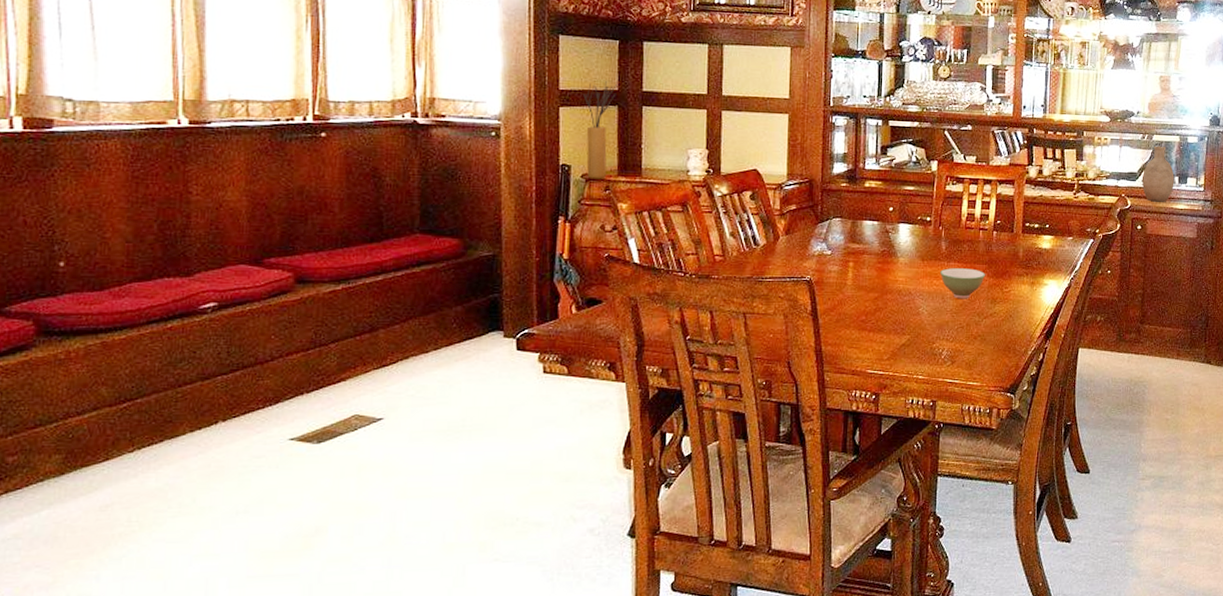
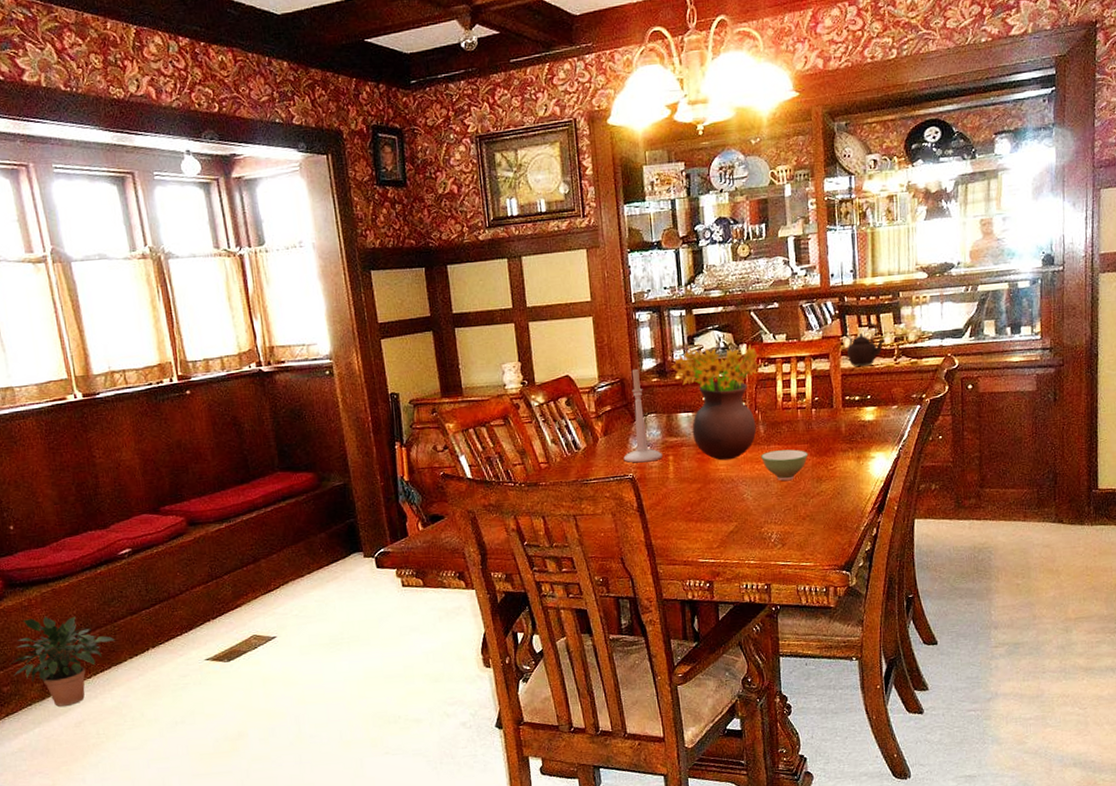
potted plant: none [23,373,175,485] -> present [9,616,115,707]
vase: present [583,81,617,180] -> none [400,309,431,404]
candlestick: none [803,171,843,266] -> present [623,368,663,463]
flower arrangement: none [862,156,947,272] -> present [672,344,758,461]
teapot: none [1030,154,1066,196] -> present [843,321,885,367]
decorative vase: present [1142,145,1174,202] -> none [969,295,1006,357]

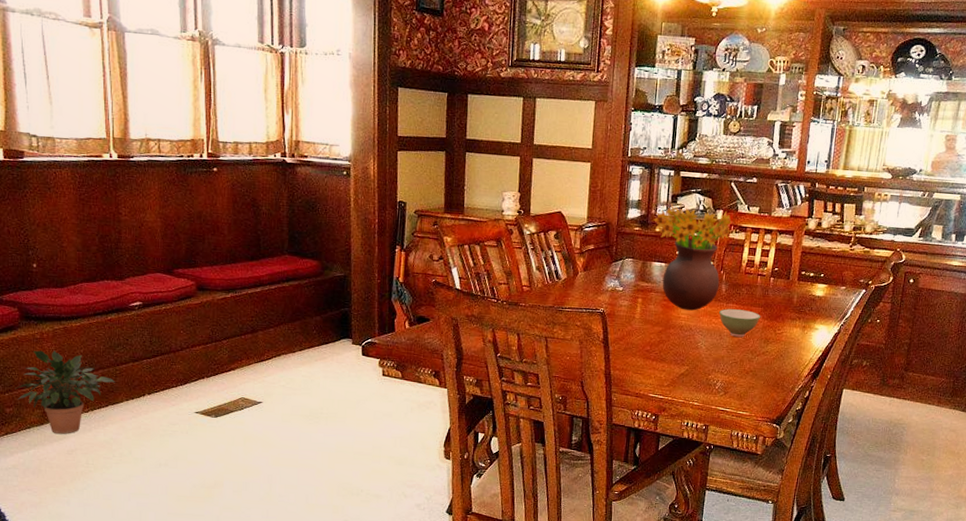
candlestick: present [623,368,663,463] -> none [597,216,633,301]
teapot: present [843,321,885,367] -> none [810,207,844,247]

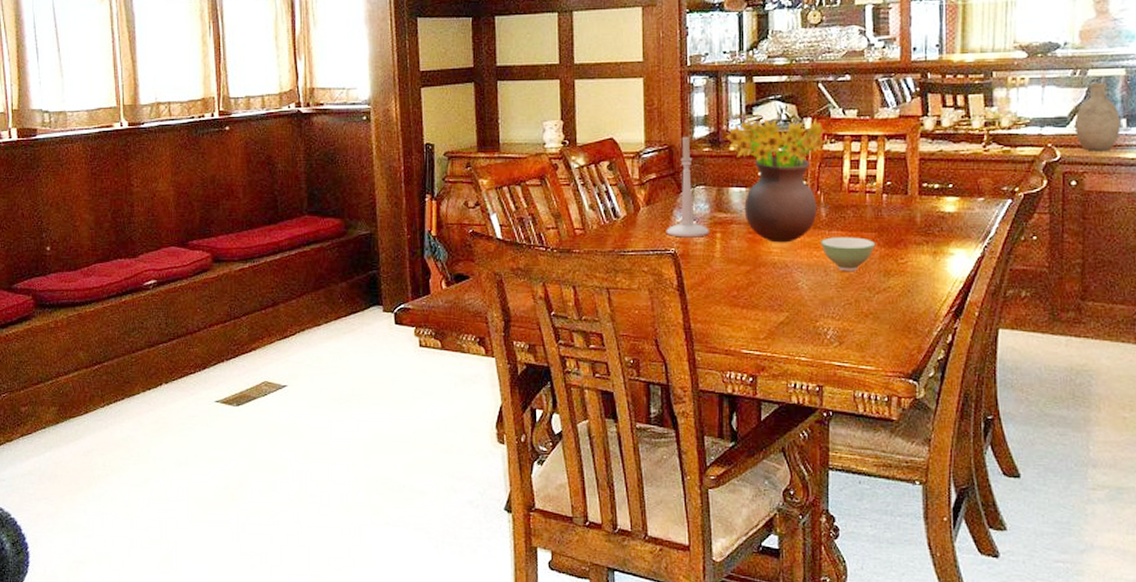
potted plant: present [15,350,115,434] -> none [30,340,131,433]
candlestick: none [597,216,633,301] -> present [666,136,709,238]
decorative vase: none [918,203,952,258] -> present [1075,82,1121,151]

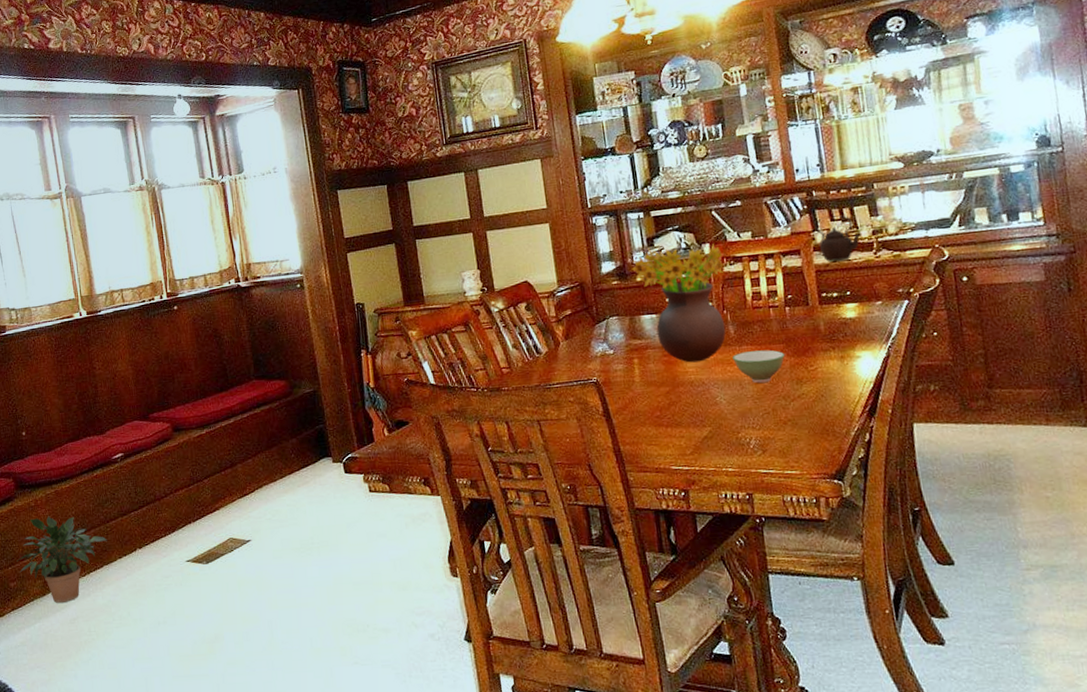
potted plant: none [30,340,131,433] -> present [16,516,107,603]
candlestick: present [666,136,709,238] -> none [586,272,627,367]
teapot: none [924,102,972,150] -> present [814,215,861,262]
decorative vase: present [1075,82,1121,151] -> none [958,182,1003,247]

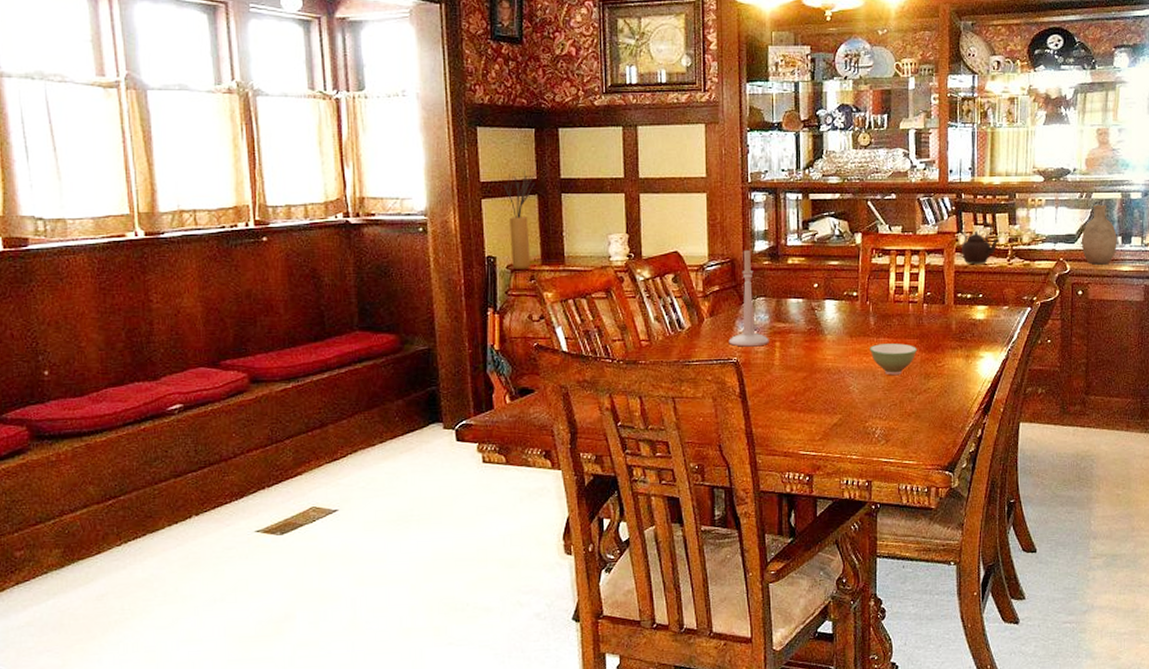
potted plant: present [16,516,107,603] -> none [26,473,153,576]
vase: none [364,223,395,313] -> present [504,171,535,270]
candlestick: none [586,272,627,367] -> present [728,250,769,347]
flower arrangement: present [632,244,726,363] -> none [785,231,872,350]
decorative vase: none [958,182,1003,247] -> present [1082,204,1117,265]

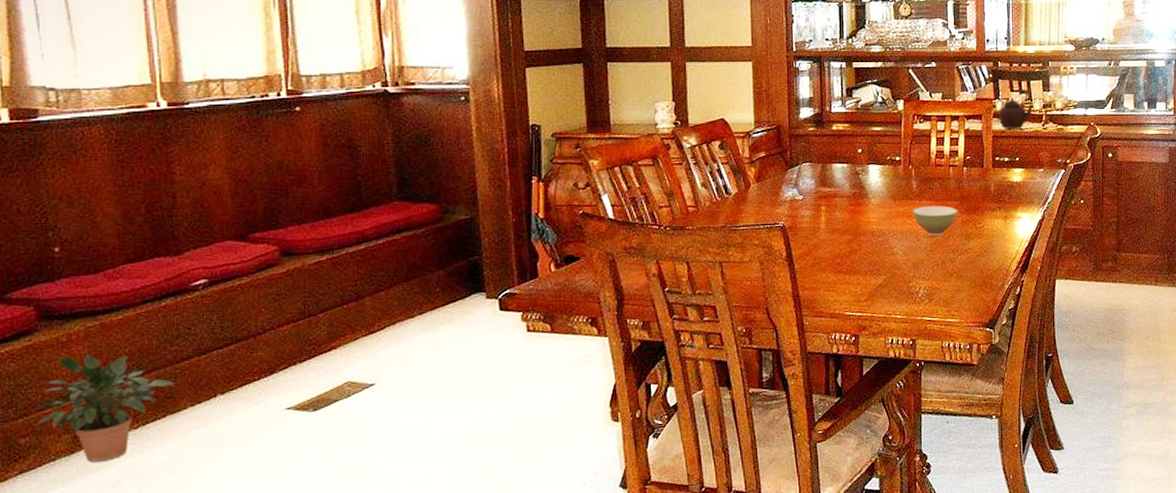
potted plant: none [26,473,153,576] -> present [32,354,174,462]
vase: present [504,171,535,270] -> none [548,40,581,138]
candlestick: present [728,250,769,347] -> none [775,116,815,212]
decorative vase: present [1082,204,1117,265] -> none [1111,72,1143,129]

